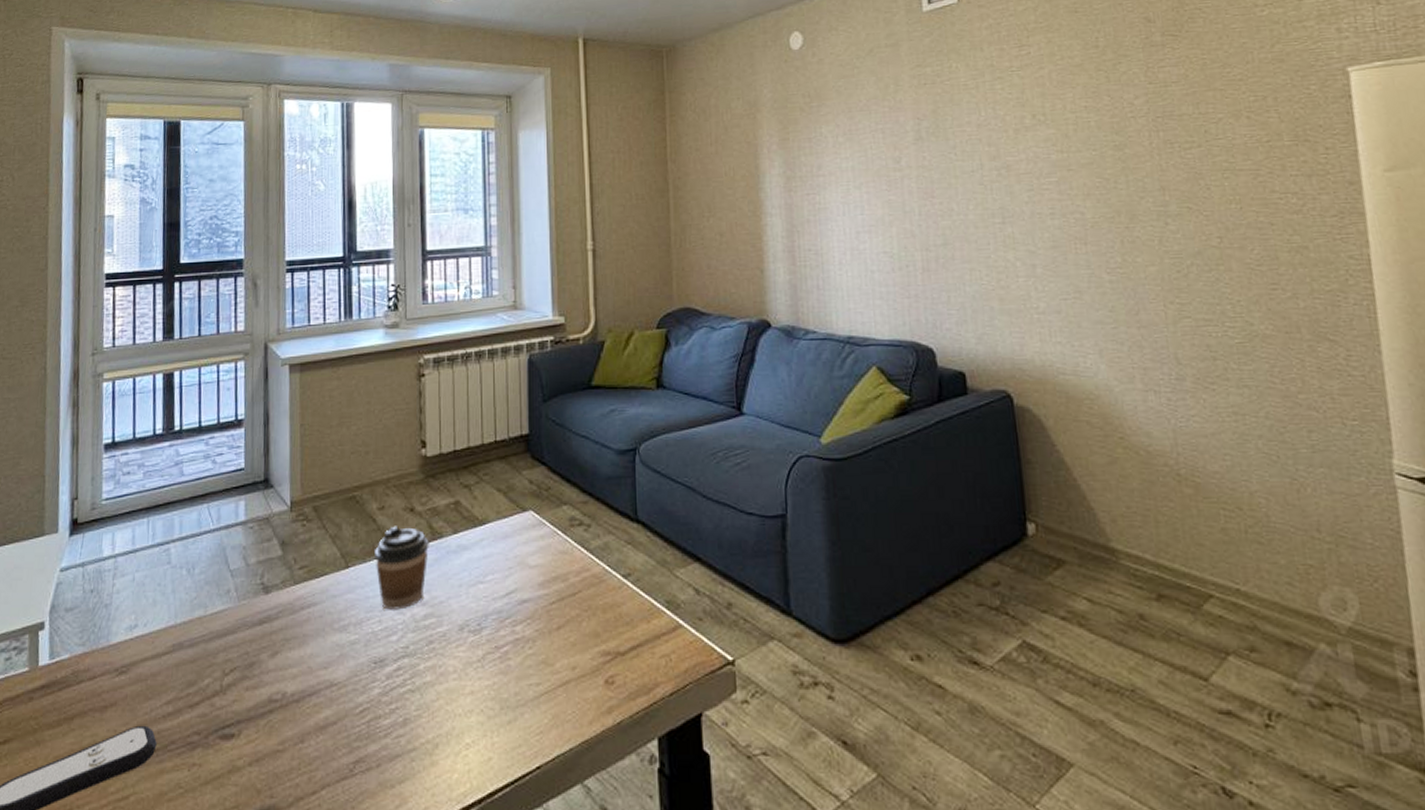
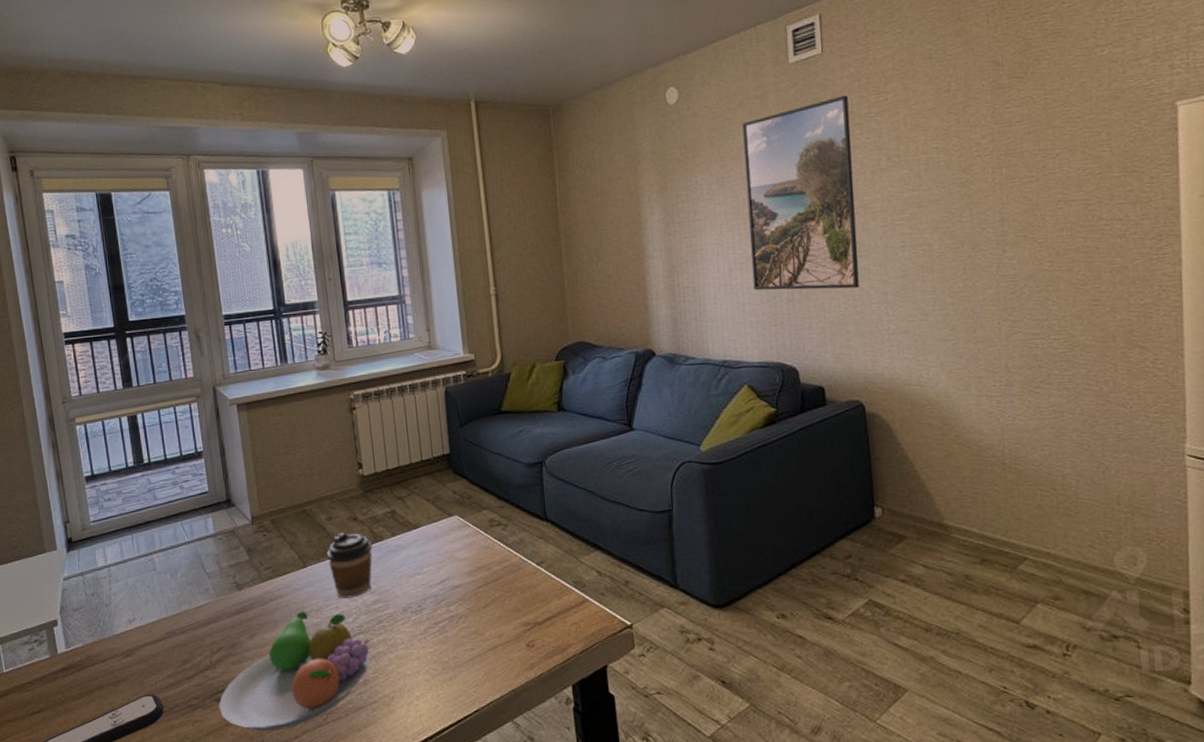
fruit bowl: none [223,624,415,782] -> present [218,611,370,731]
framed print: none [872,47,1004,259] -> present [742,95,860,291]

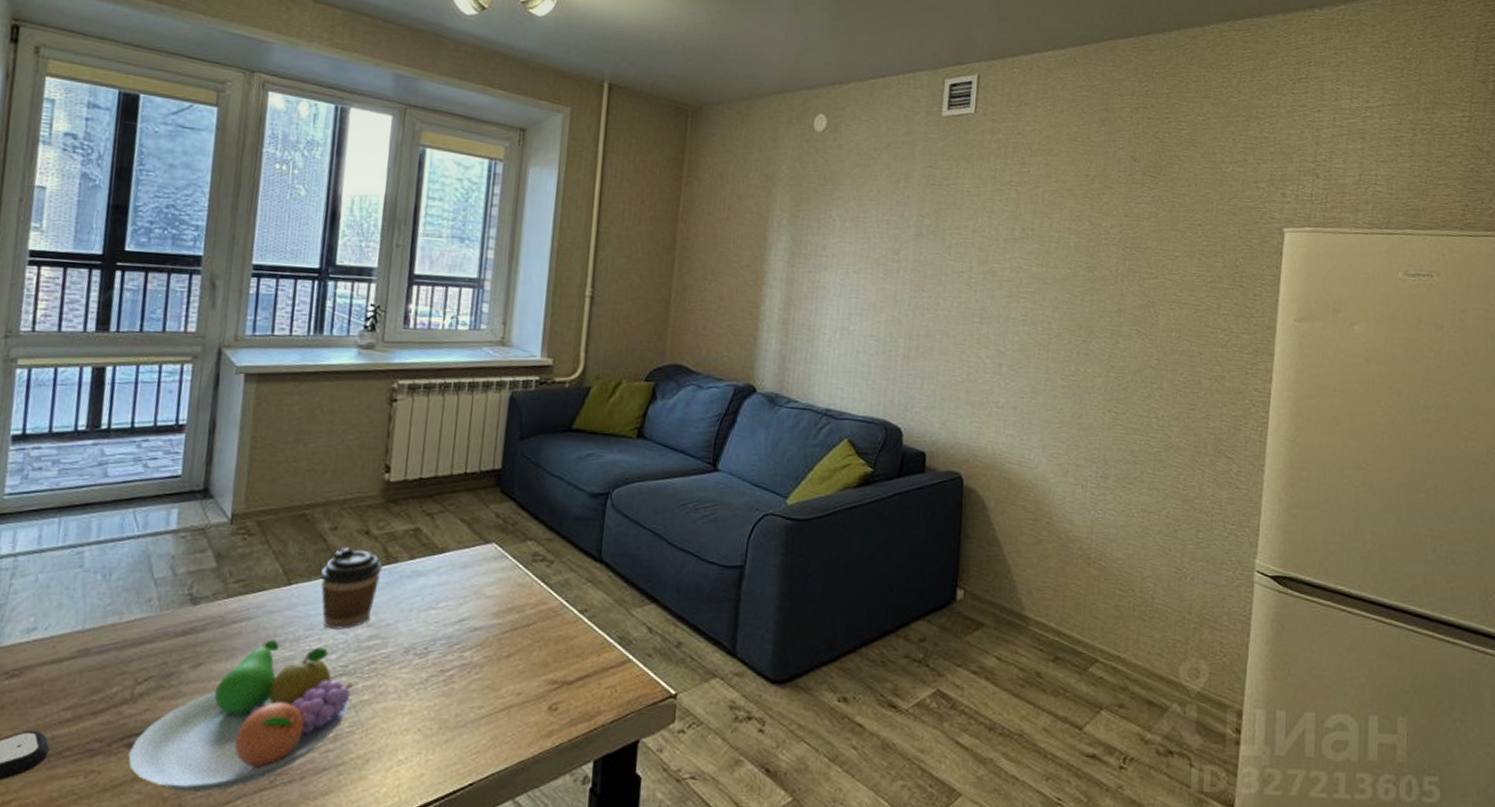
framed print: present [742,95,860,291] -> none [870,158,993,355]

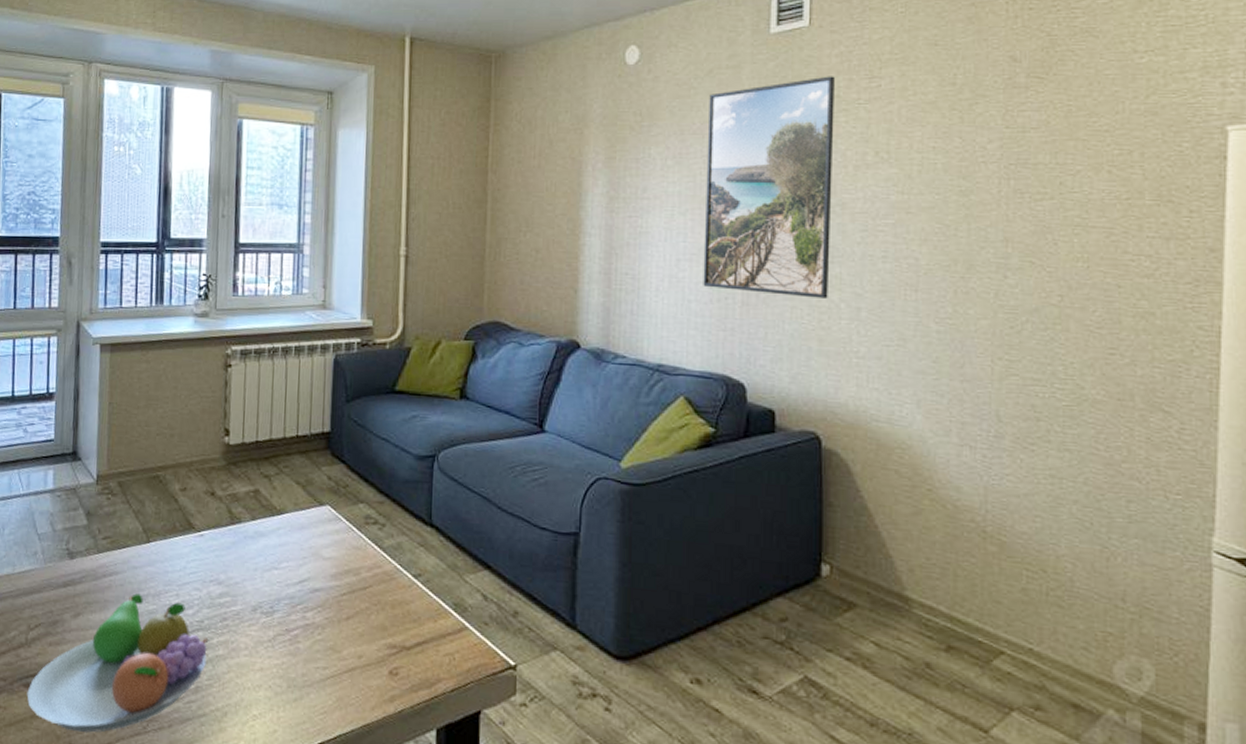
coffee cup: present [321,547,383,630] -> none [175,507,228,586]
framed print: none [870,158,993,355] -> present [703,76,835,298]

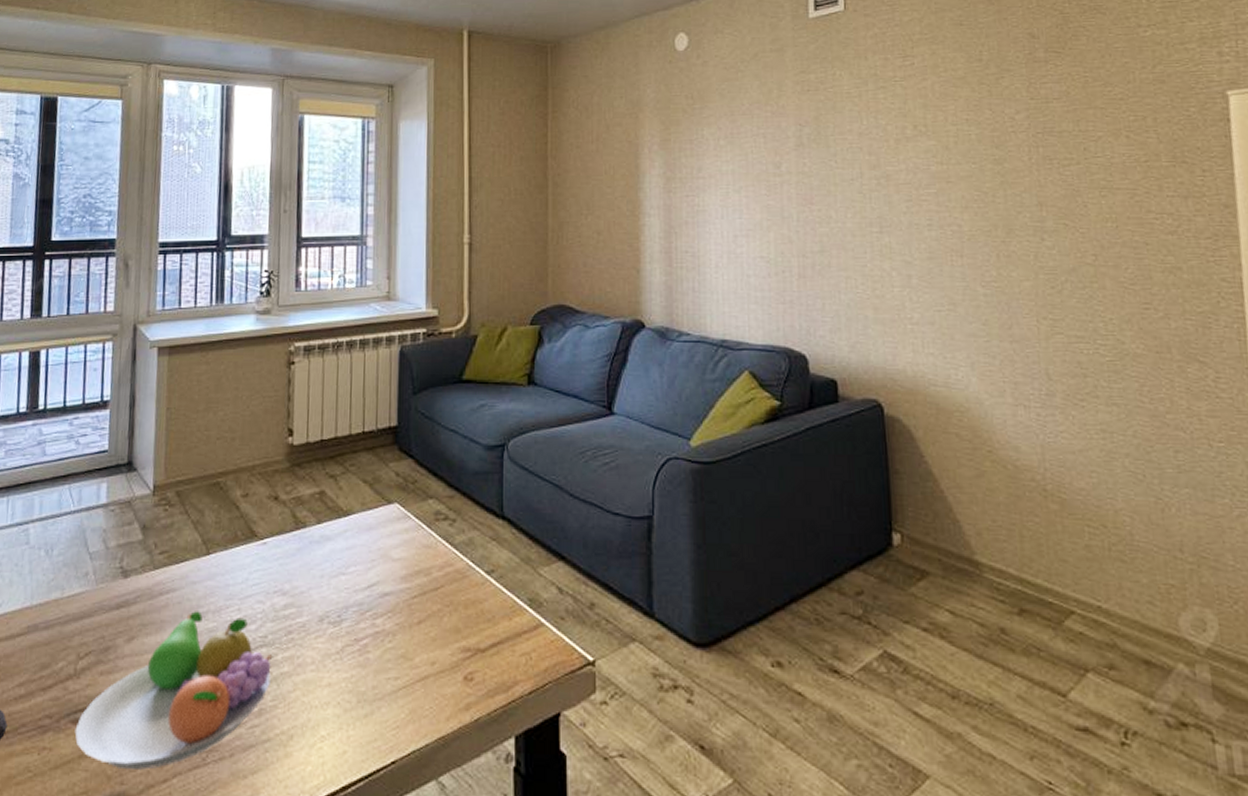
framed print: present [703,76,835,298] -> none [756,56,880,268]

